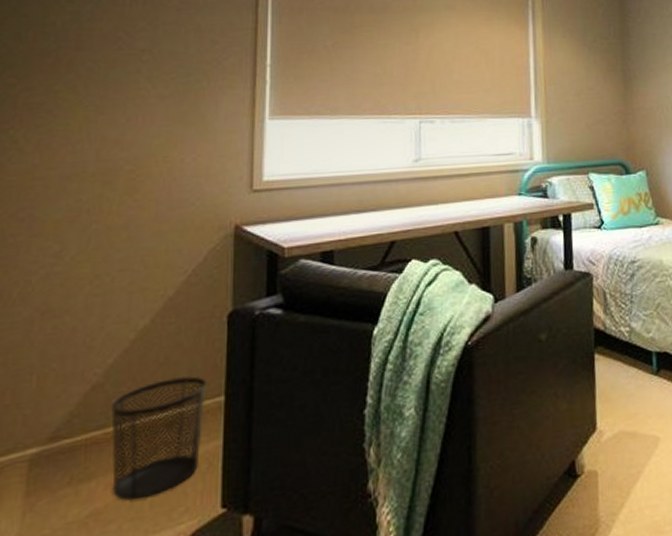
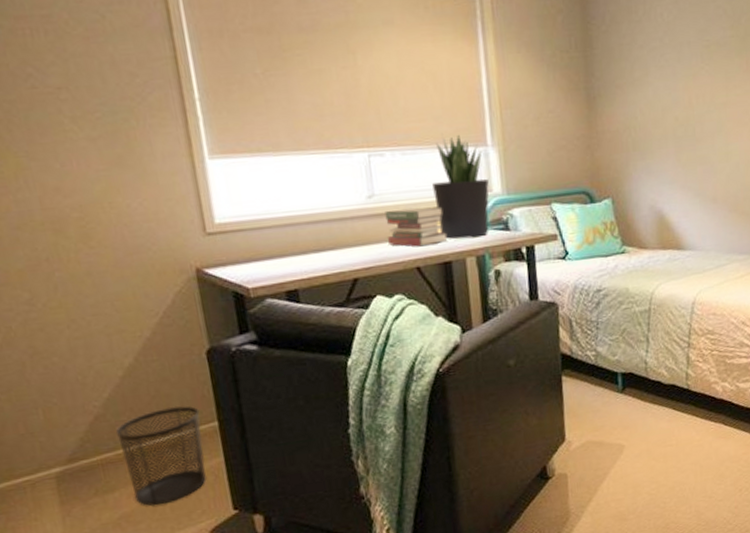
books: none [429,172,486,211] -> present [385,206,447,247]
planter: none [477,105,531,205] -> present [432,134,489,240]

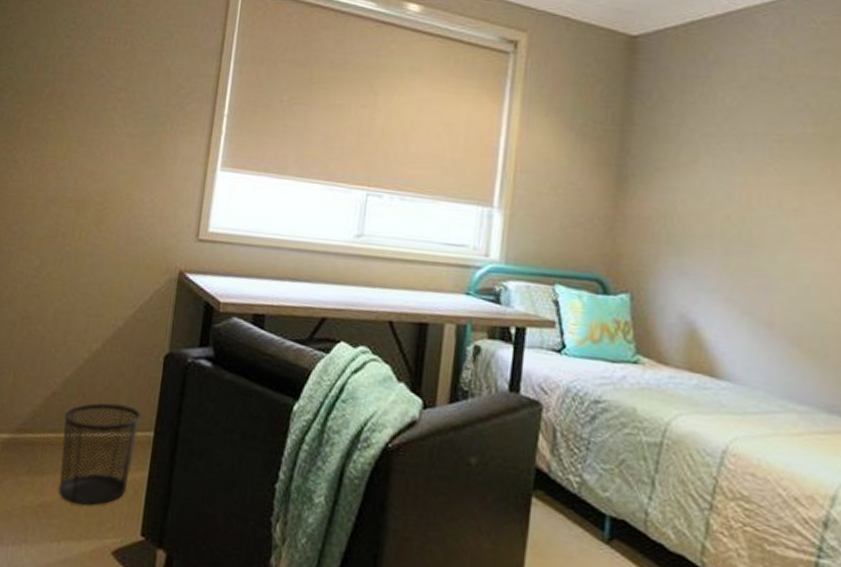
books: present [385,206,447,247] -> none [366,253,429,301]
planter: present [432,134,489,240] -> none [424,186,487,304]

